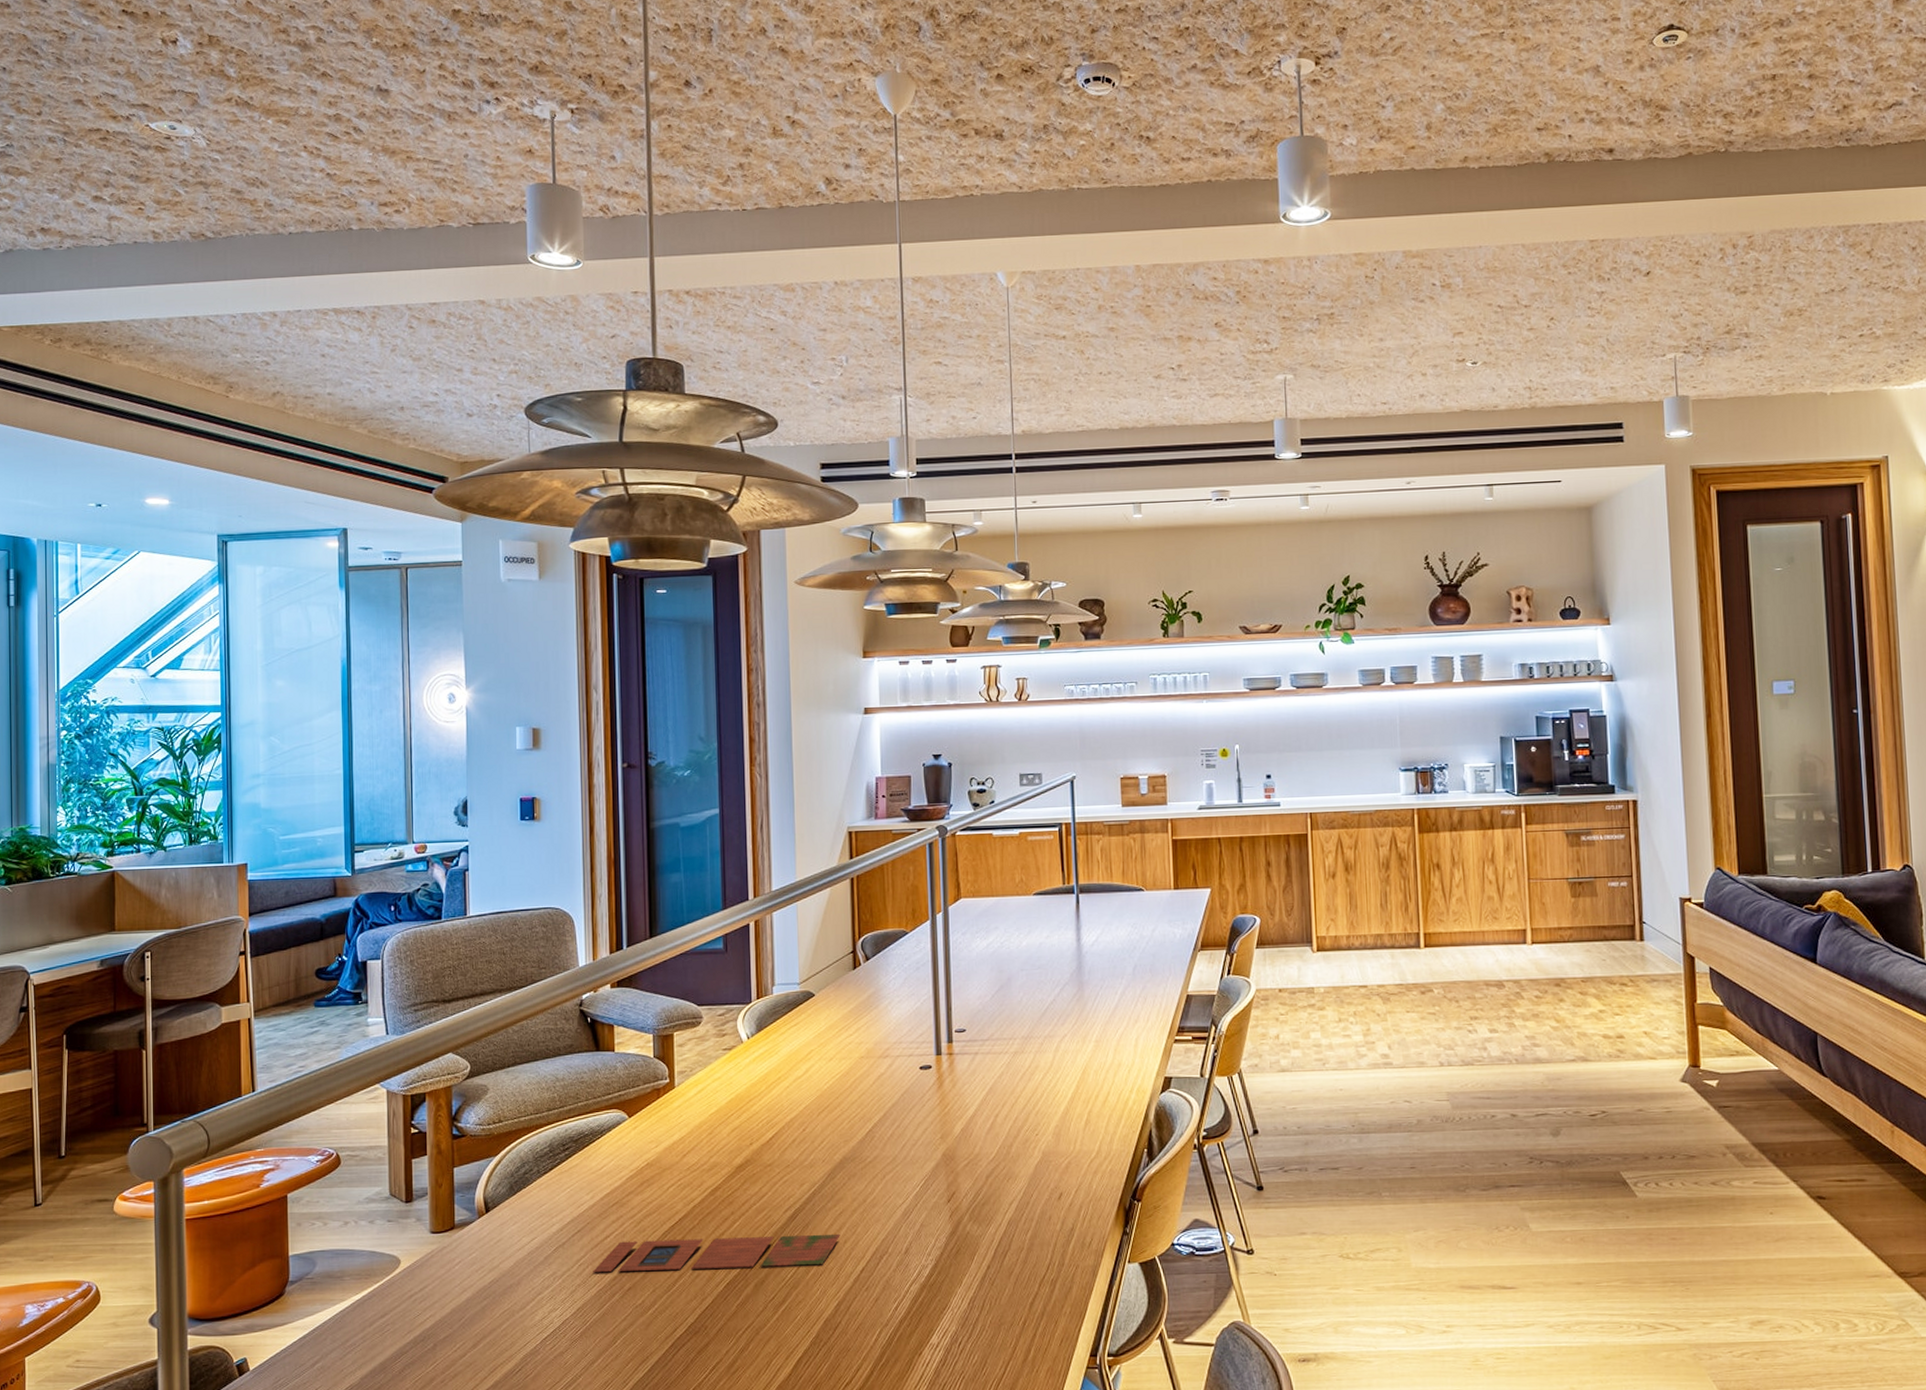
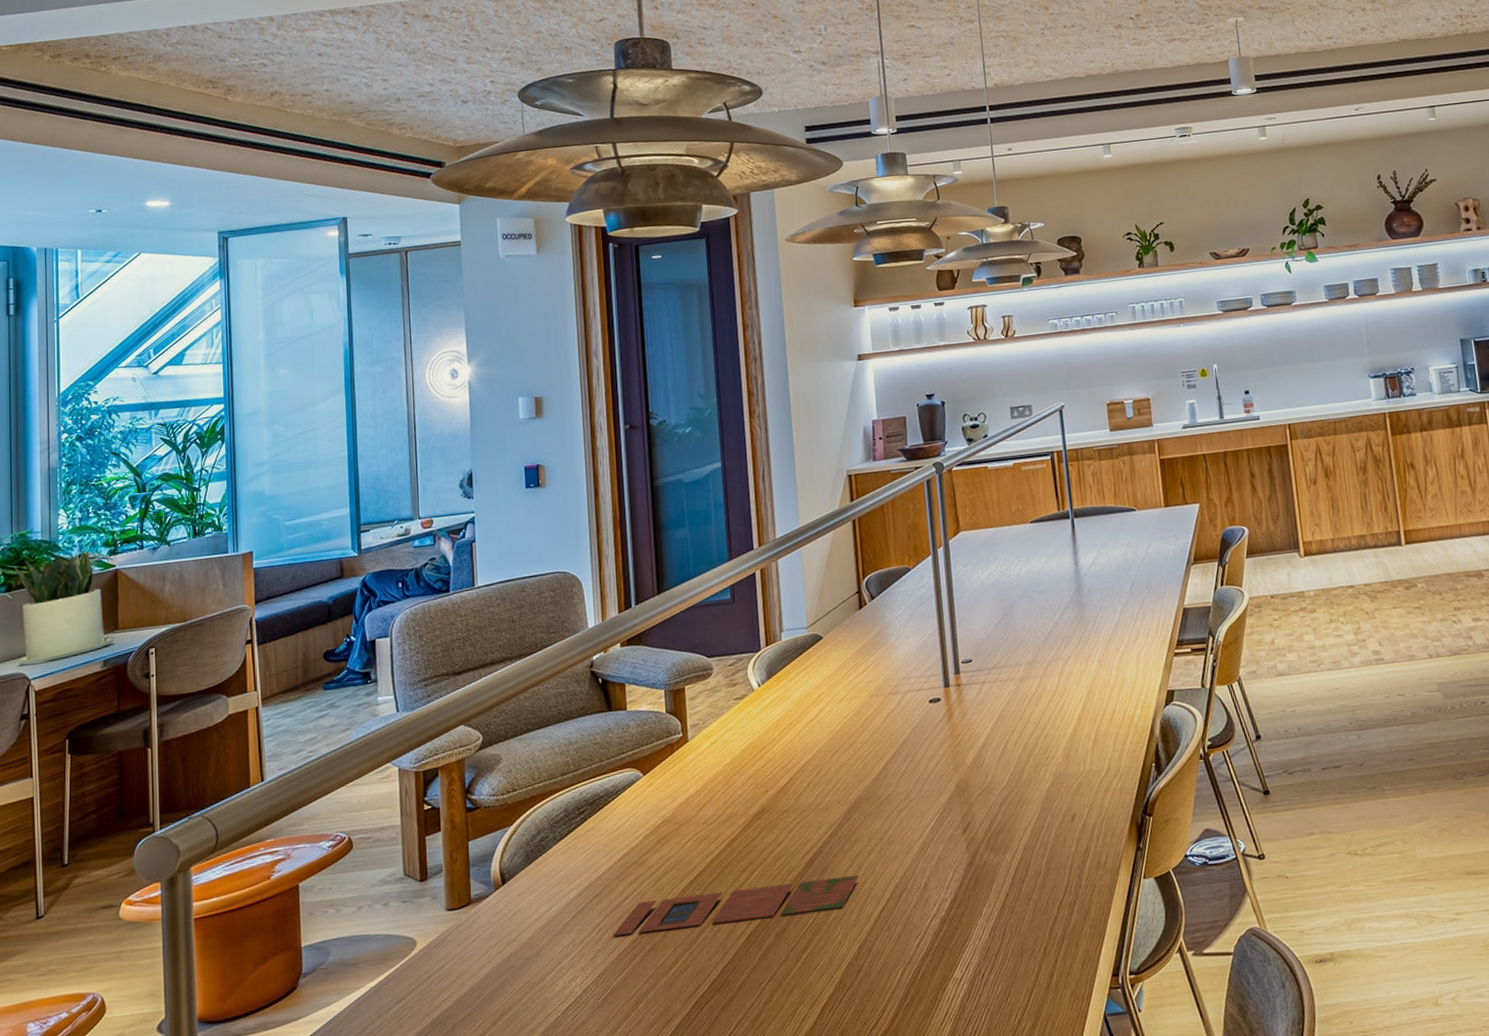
planter: none [13,849,110,959] -> present [13,550,113,665]

